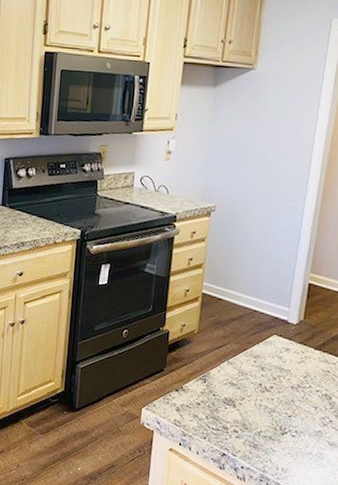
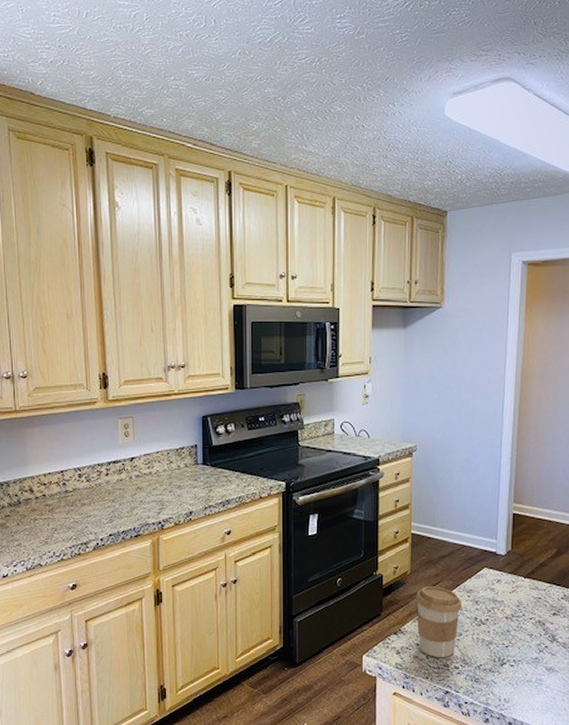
coffee cup: none [199,347,248,420] -> present [416,586,462,657]

